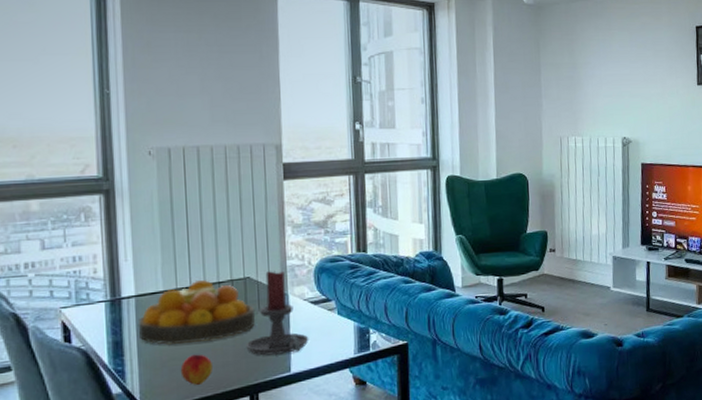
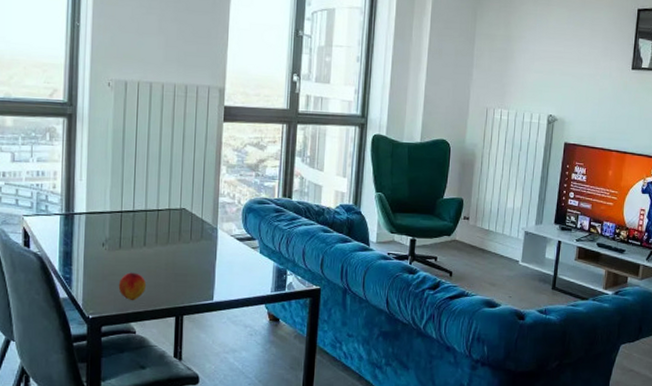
fruit bowl: present [137,279,256,345] -> none [86,205,188,262]
candle holder: present [245,271,309,356] -> none [176,205,232,283]

